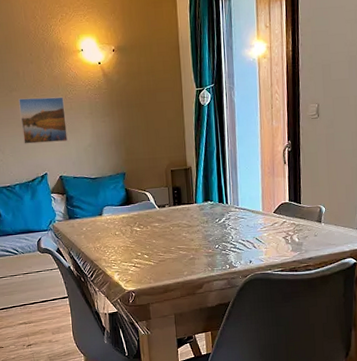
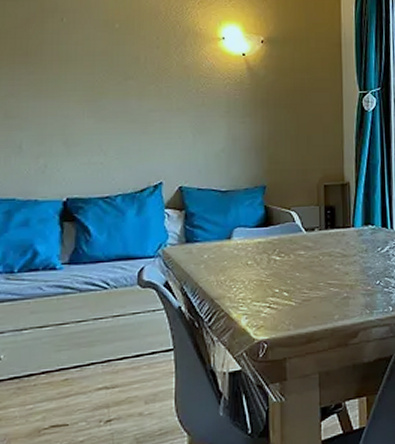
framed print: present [19,96,68,144] -> none [134,88,195,145]

